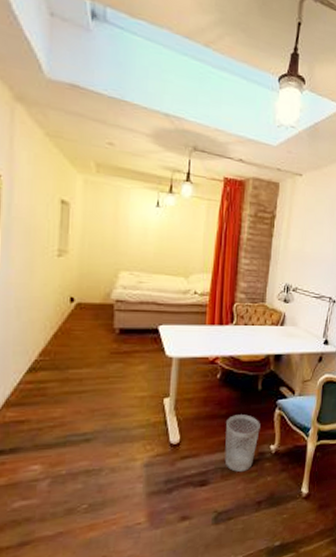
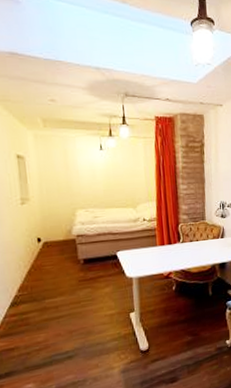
wastebasket: present [224,414,260,472] -> none [186,317,216,367]

